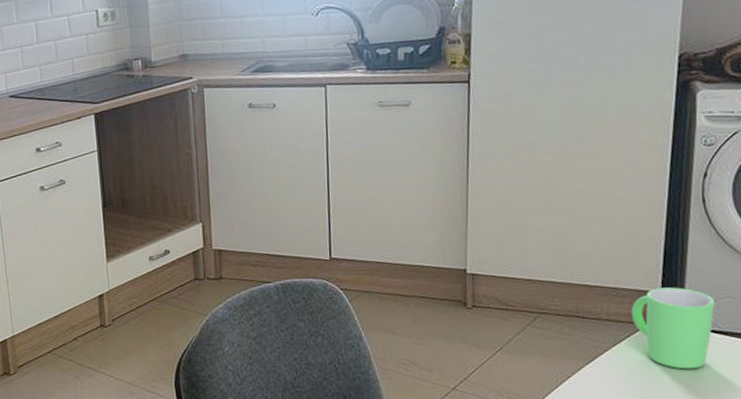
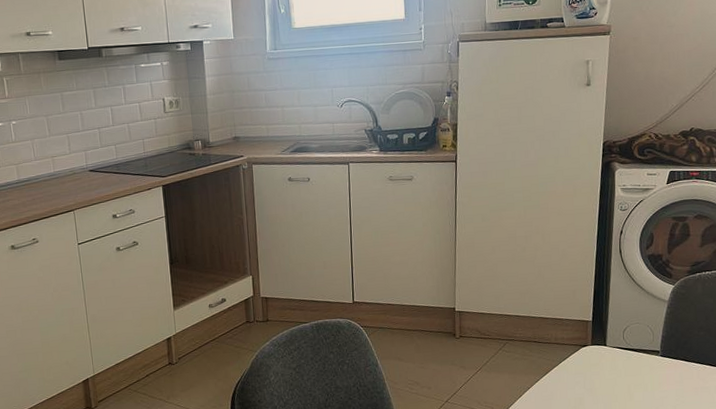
mug: present [631,287,715,369] -> none [572,317,629,378]

